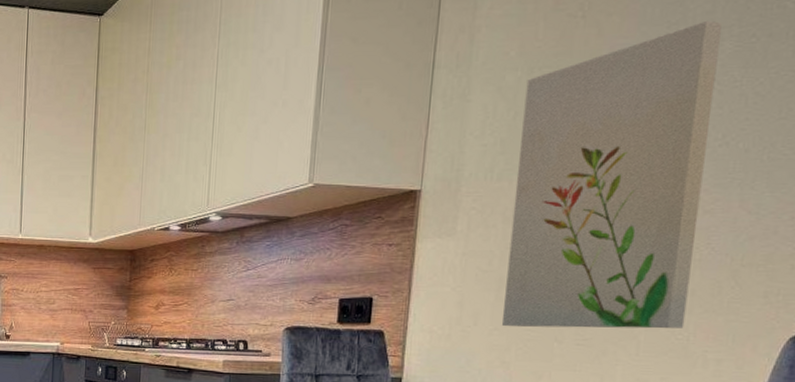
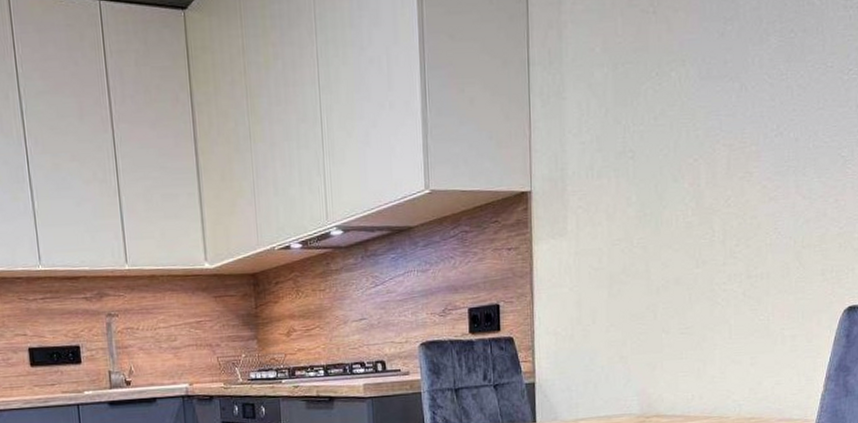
wall art: present [501,20,722,329] -> none [613,16,766,322]

